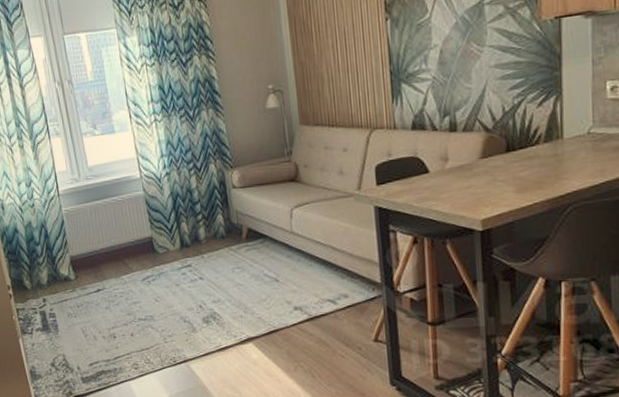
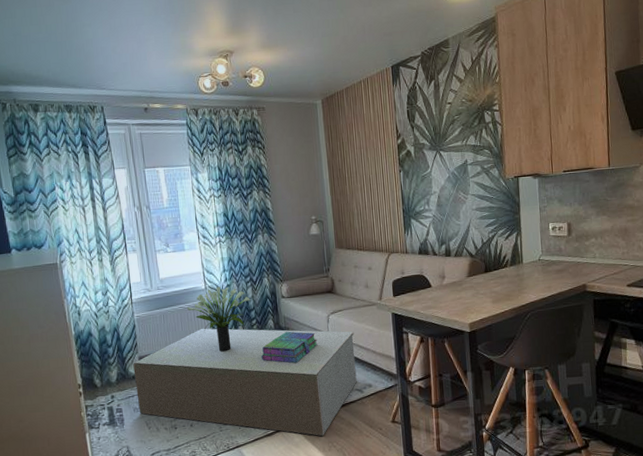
coffee table: none [64,224,329,354] -> present [133,328,357,437]
potted plant: none [120,174,195,252] -> present [186,286,251,352]
stack of books: none [210,228,279,267] -> present [262,331,318,364]

